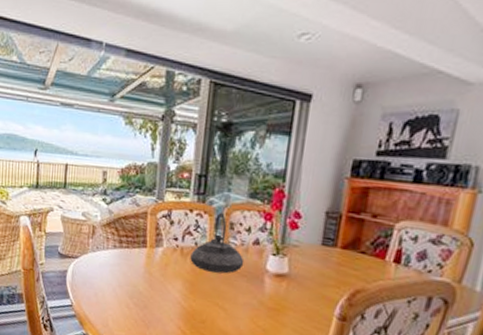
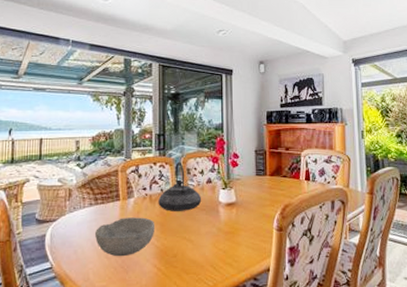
bowl: none [117,267,184,311] -> present [95,217,156,257]

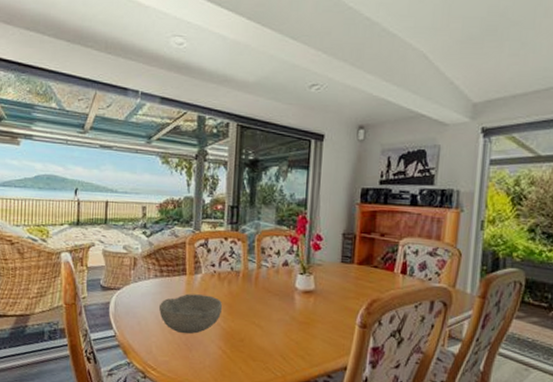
teapot: present [158,161,202,211] -> none [227,238,276,294]

